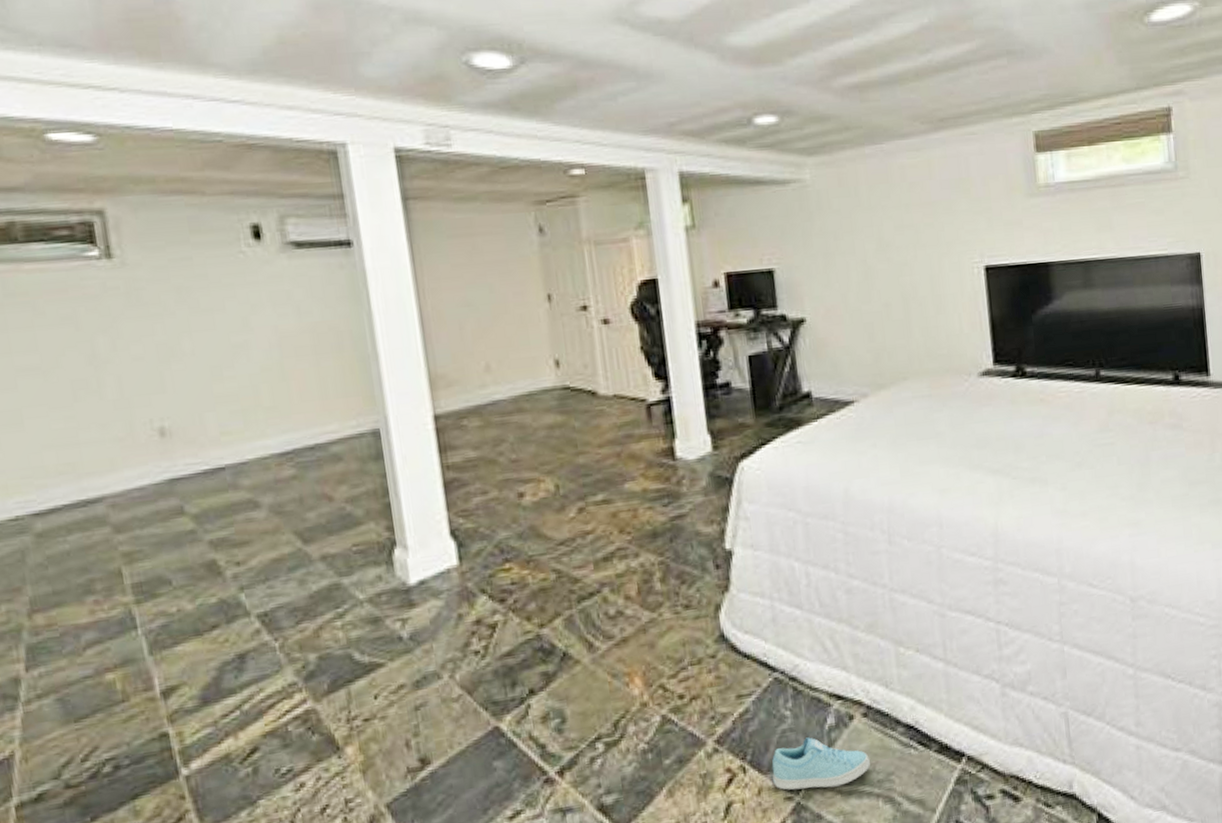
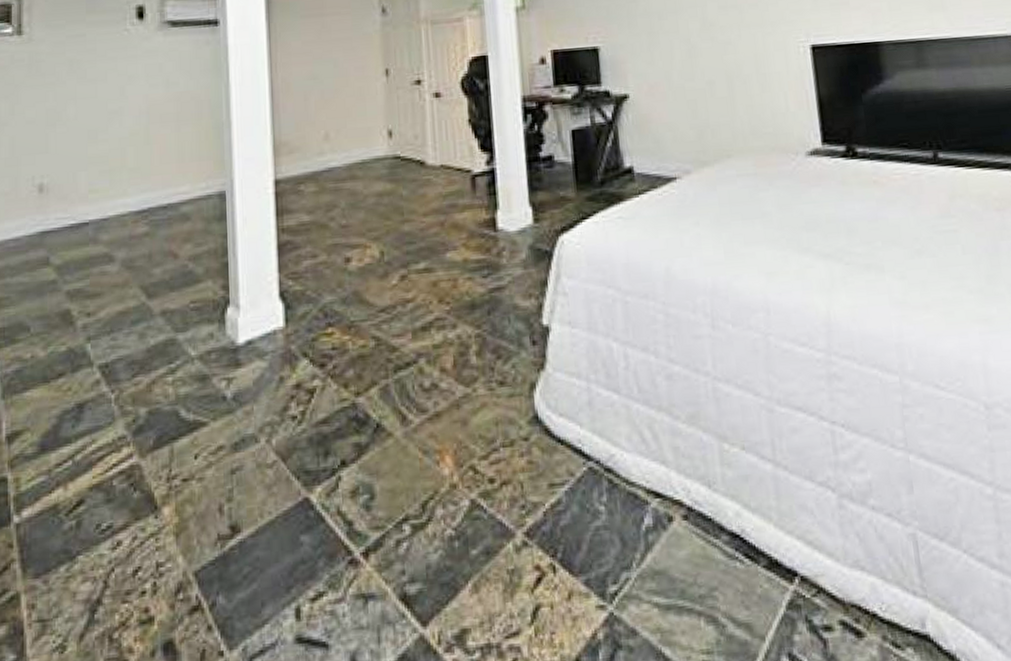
sneaker: present [771,737,870,790] -> none [583,538,691,599]

